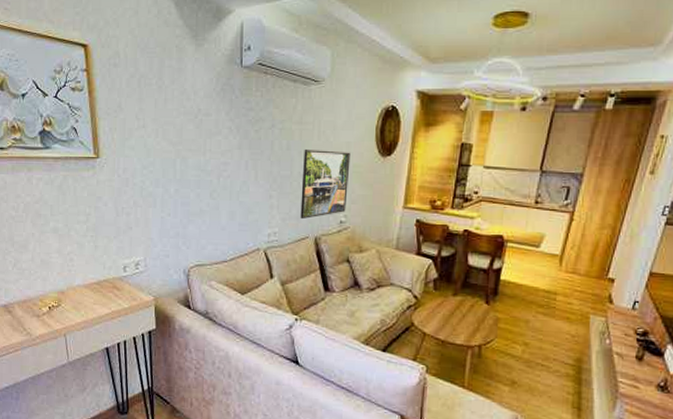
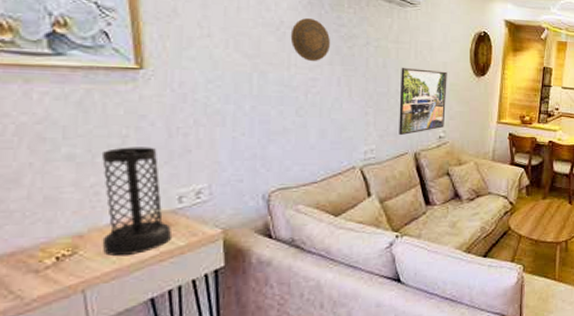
vase: none [74,223,119,311] -> present [101,147,171,256]
decorative plate: none [206,104,239,147] -> present [290,17,330,62]

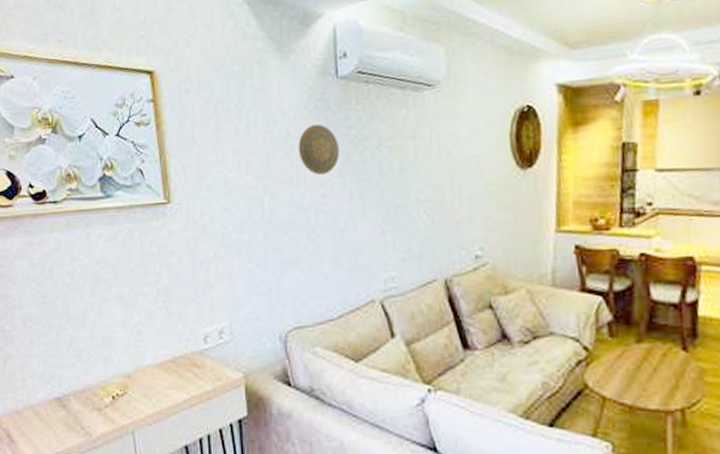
vase: present [101,147,171,256] -> none [141,284,199,397]
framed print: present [399,67,447,136] -> none [421,167,482,258]

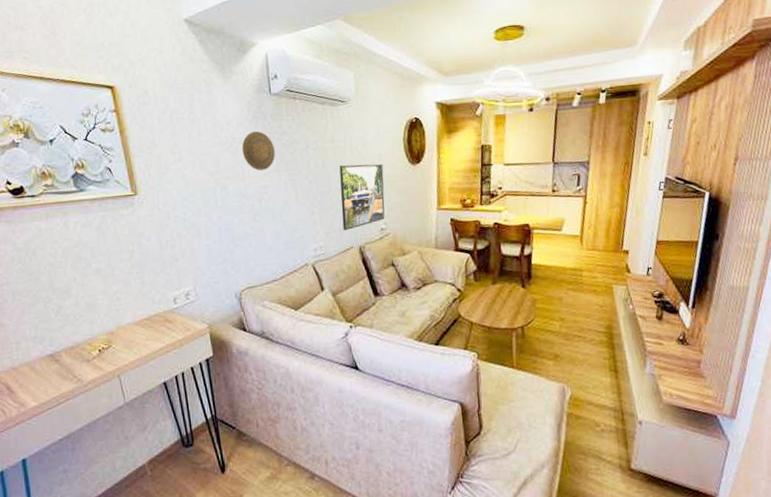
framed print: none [421,167,482,258] -> present [339,163,385,231]

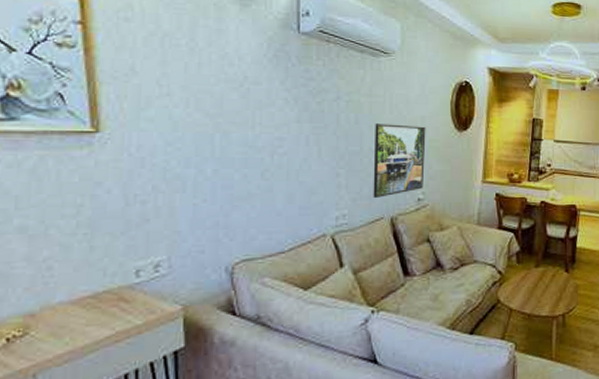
decorative plate: present [241,130,275,171] -> none [255,71,297,120]

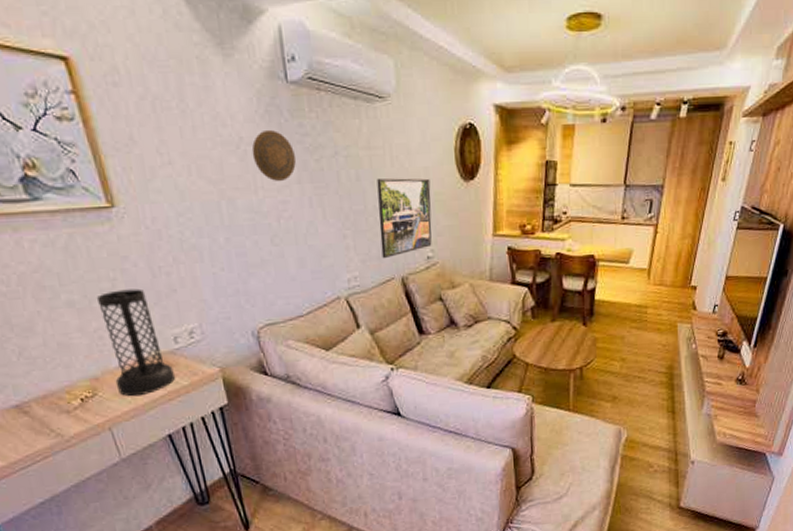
vase: none [54,216,128,336] -> present [96,288,175,396]
decorative plate: none [255,71,297,120] -> present [251,129,296,182]

